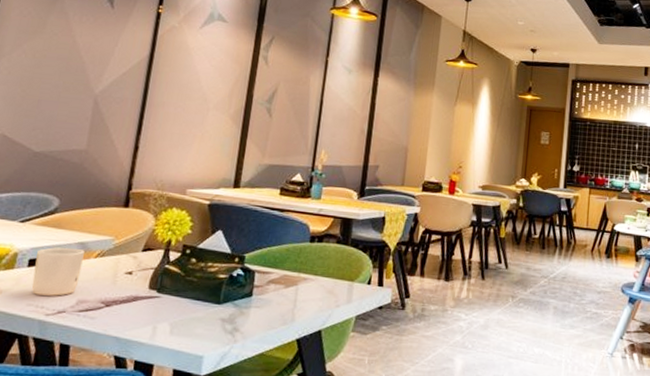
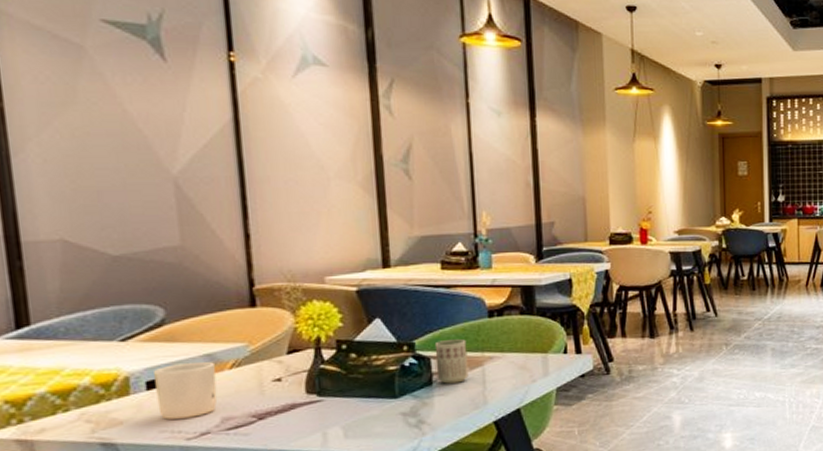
cup: none [257,257,288,298] -> present [434,339,469,384]

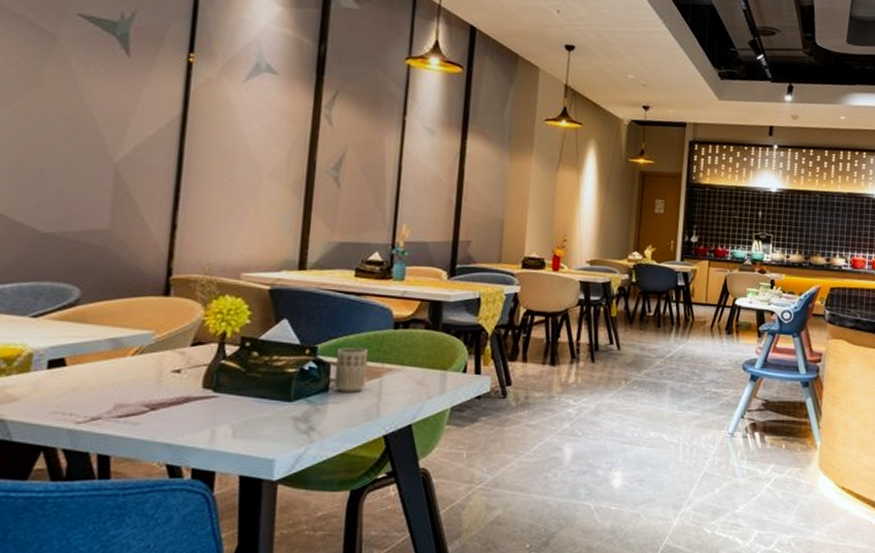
mug: present [154,361,218,420] -> none [54,344,118,401]

